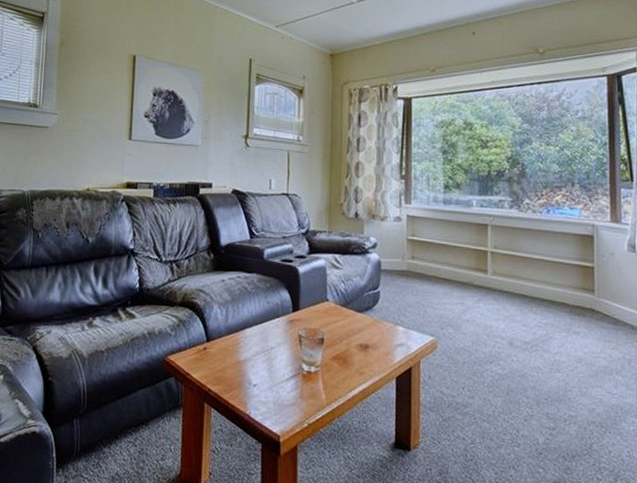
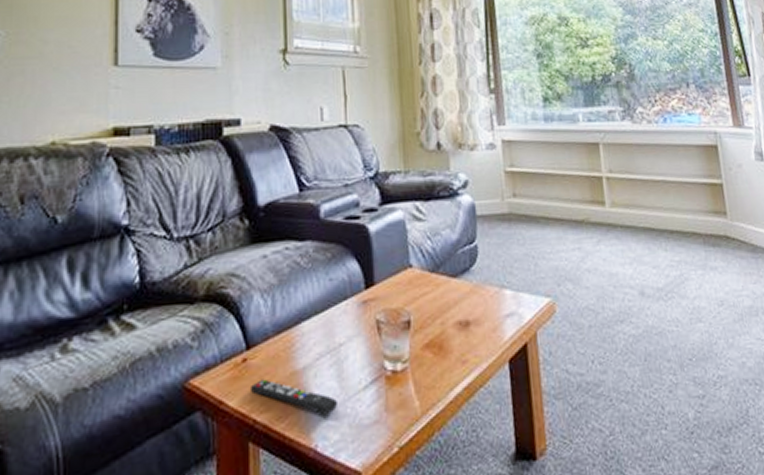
remote control: none [207,363,268,394] -> present [249,379,339,416]

